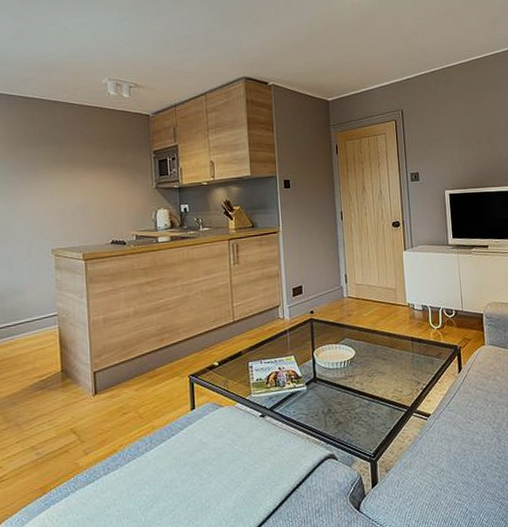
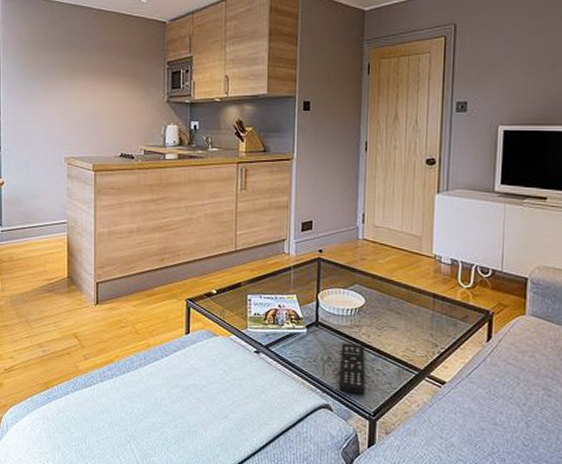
remote control: none [339,392,364,440] -> present [339,343,366,394]

